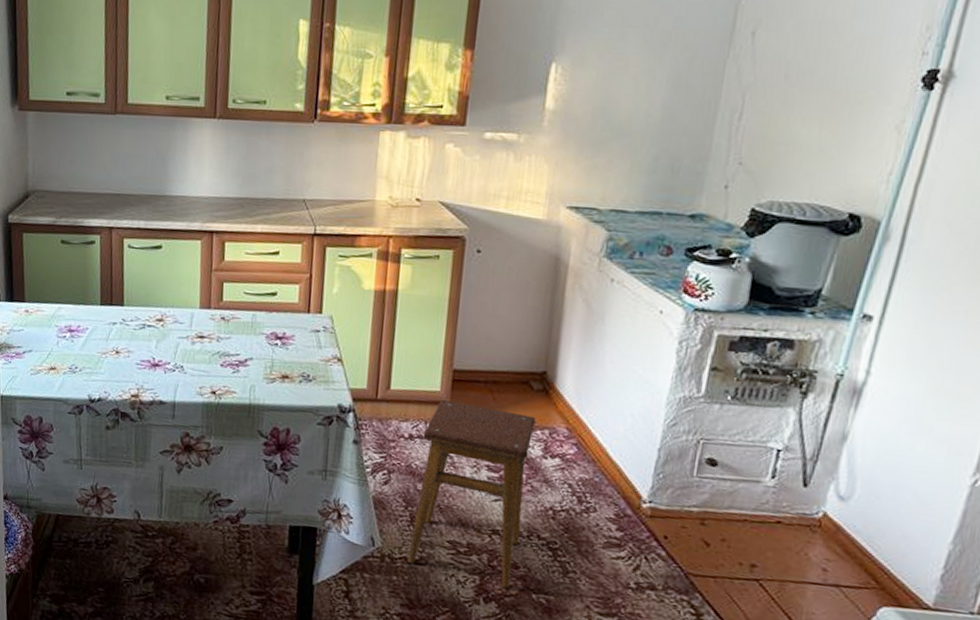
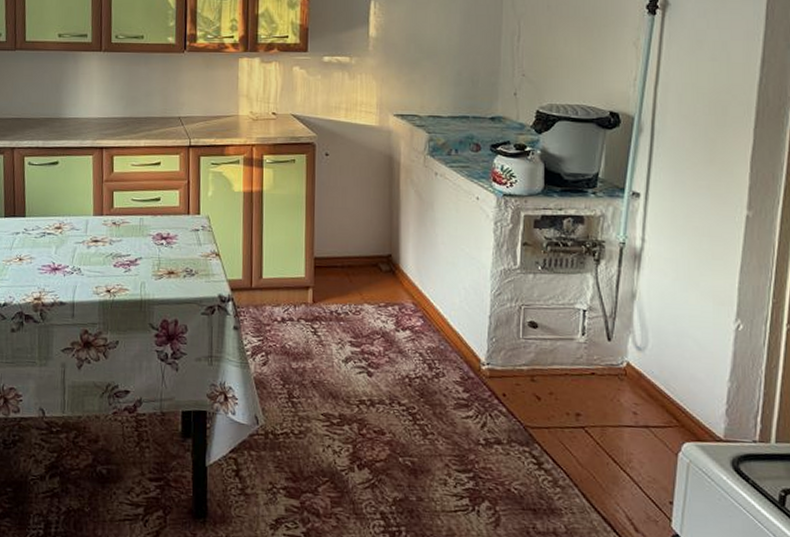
stool: present [408,400,536,588] -> none [289,285,387,454]

